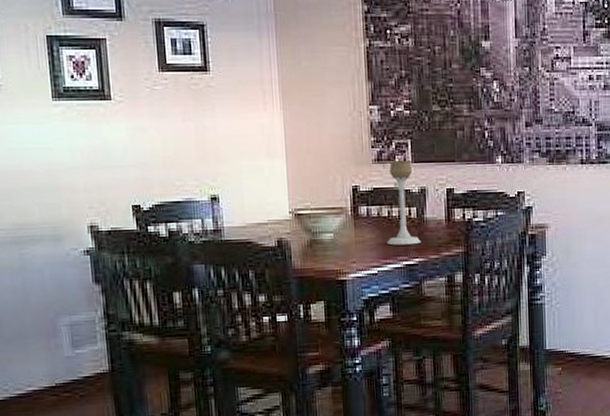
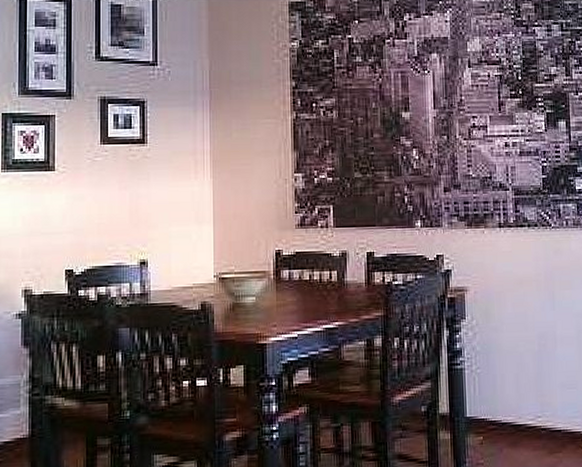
candle holder: present [386,161,421,245] -> none [307,225,341,309]

